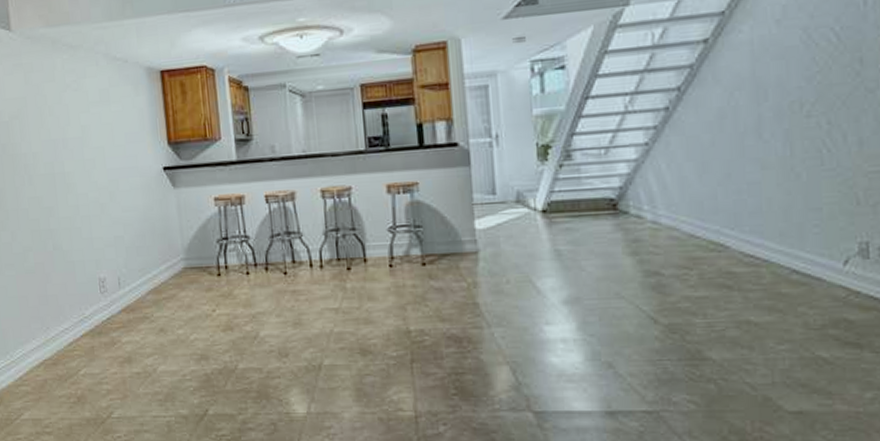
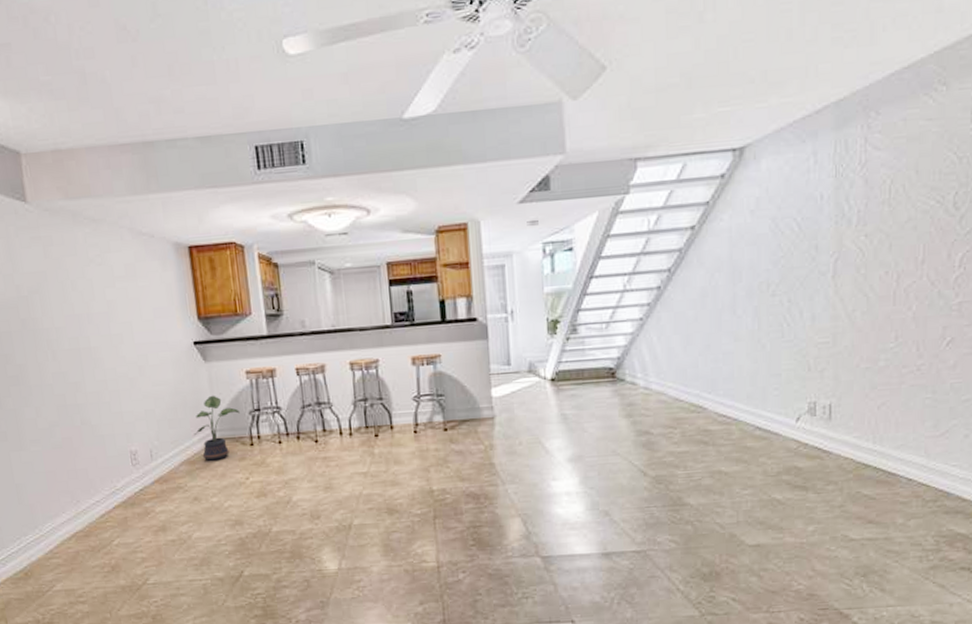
potted plant: none [161,222,207,291] -> present [194,395,240,461]

